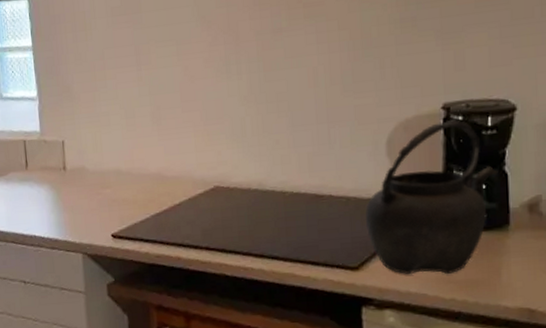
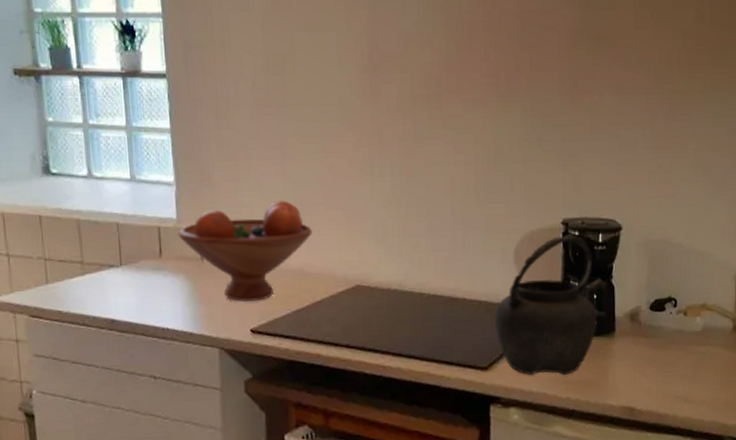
fruit bowl: none [41,106,169,208] -> present [178,200,312,302]

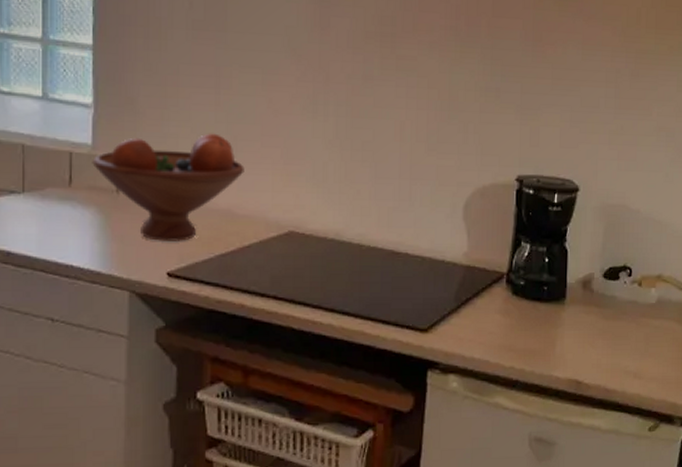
kettle: present [494,235,607,375] -> none [437,193,560,342]

